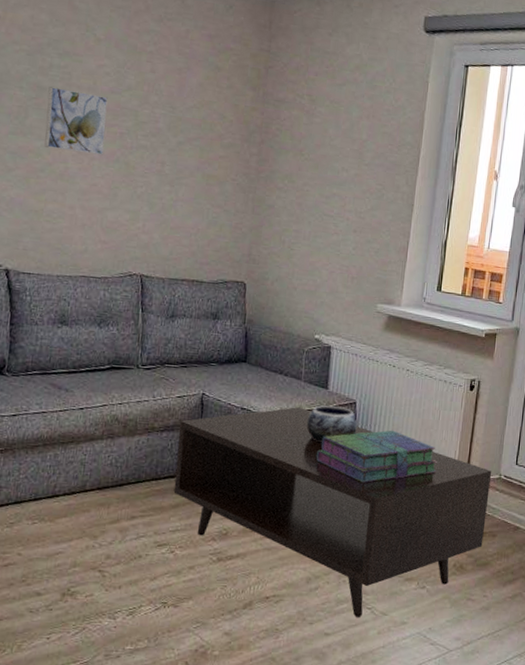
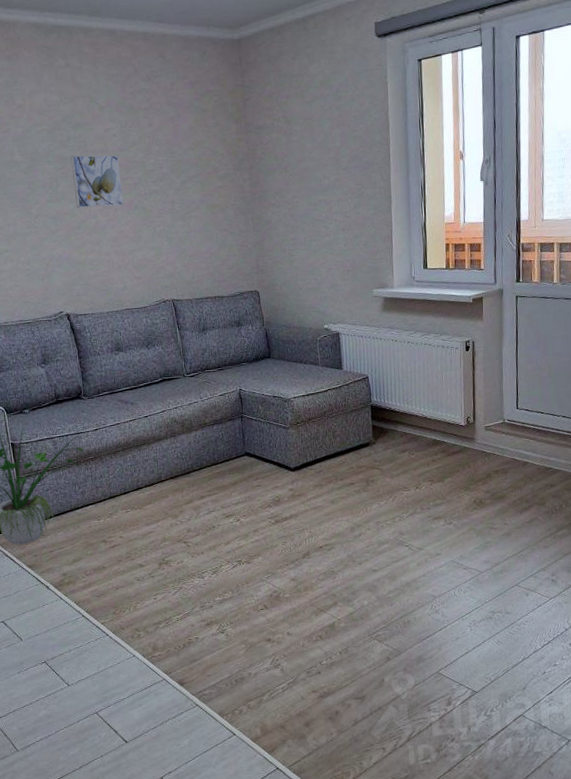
coffee table: present [173,407,492,617] -> none [225,388,497,554]
decorative bowl: present [306,404,357,443] -> none [329,382,373,415]
stack of books: present [317,430,437,483] -> none [342,395,447,443]

